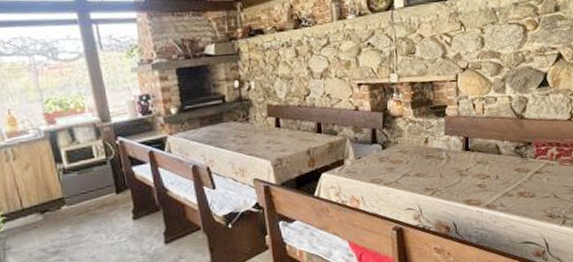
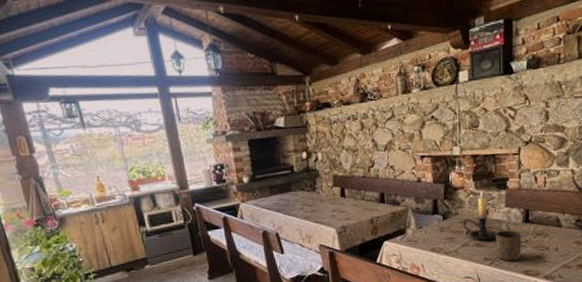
candle holder: none [402,118,438,171] -> present [463,190,497,241]
cup: none [435,158,462,191] -> present [495,230,521,261]

